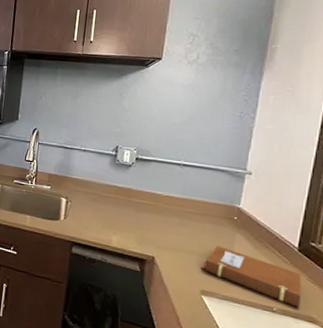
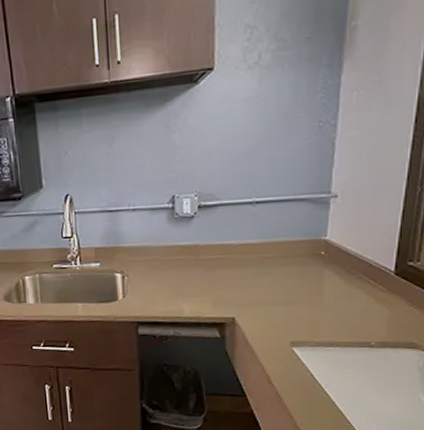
notebook: present [204,245,302,308] -> none [291,288,400,336]

